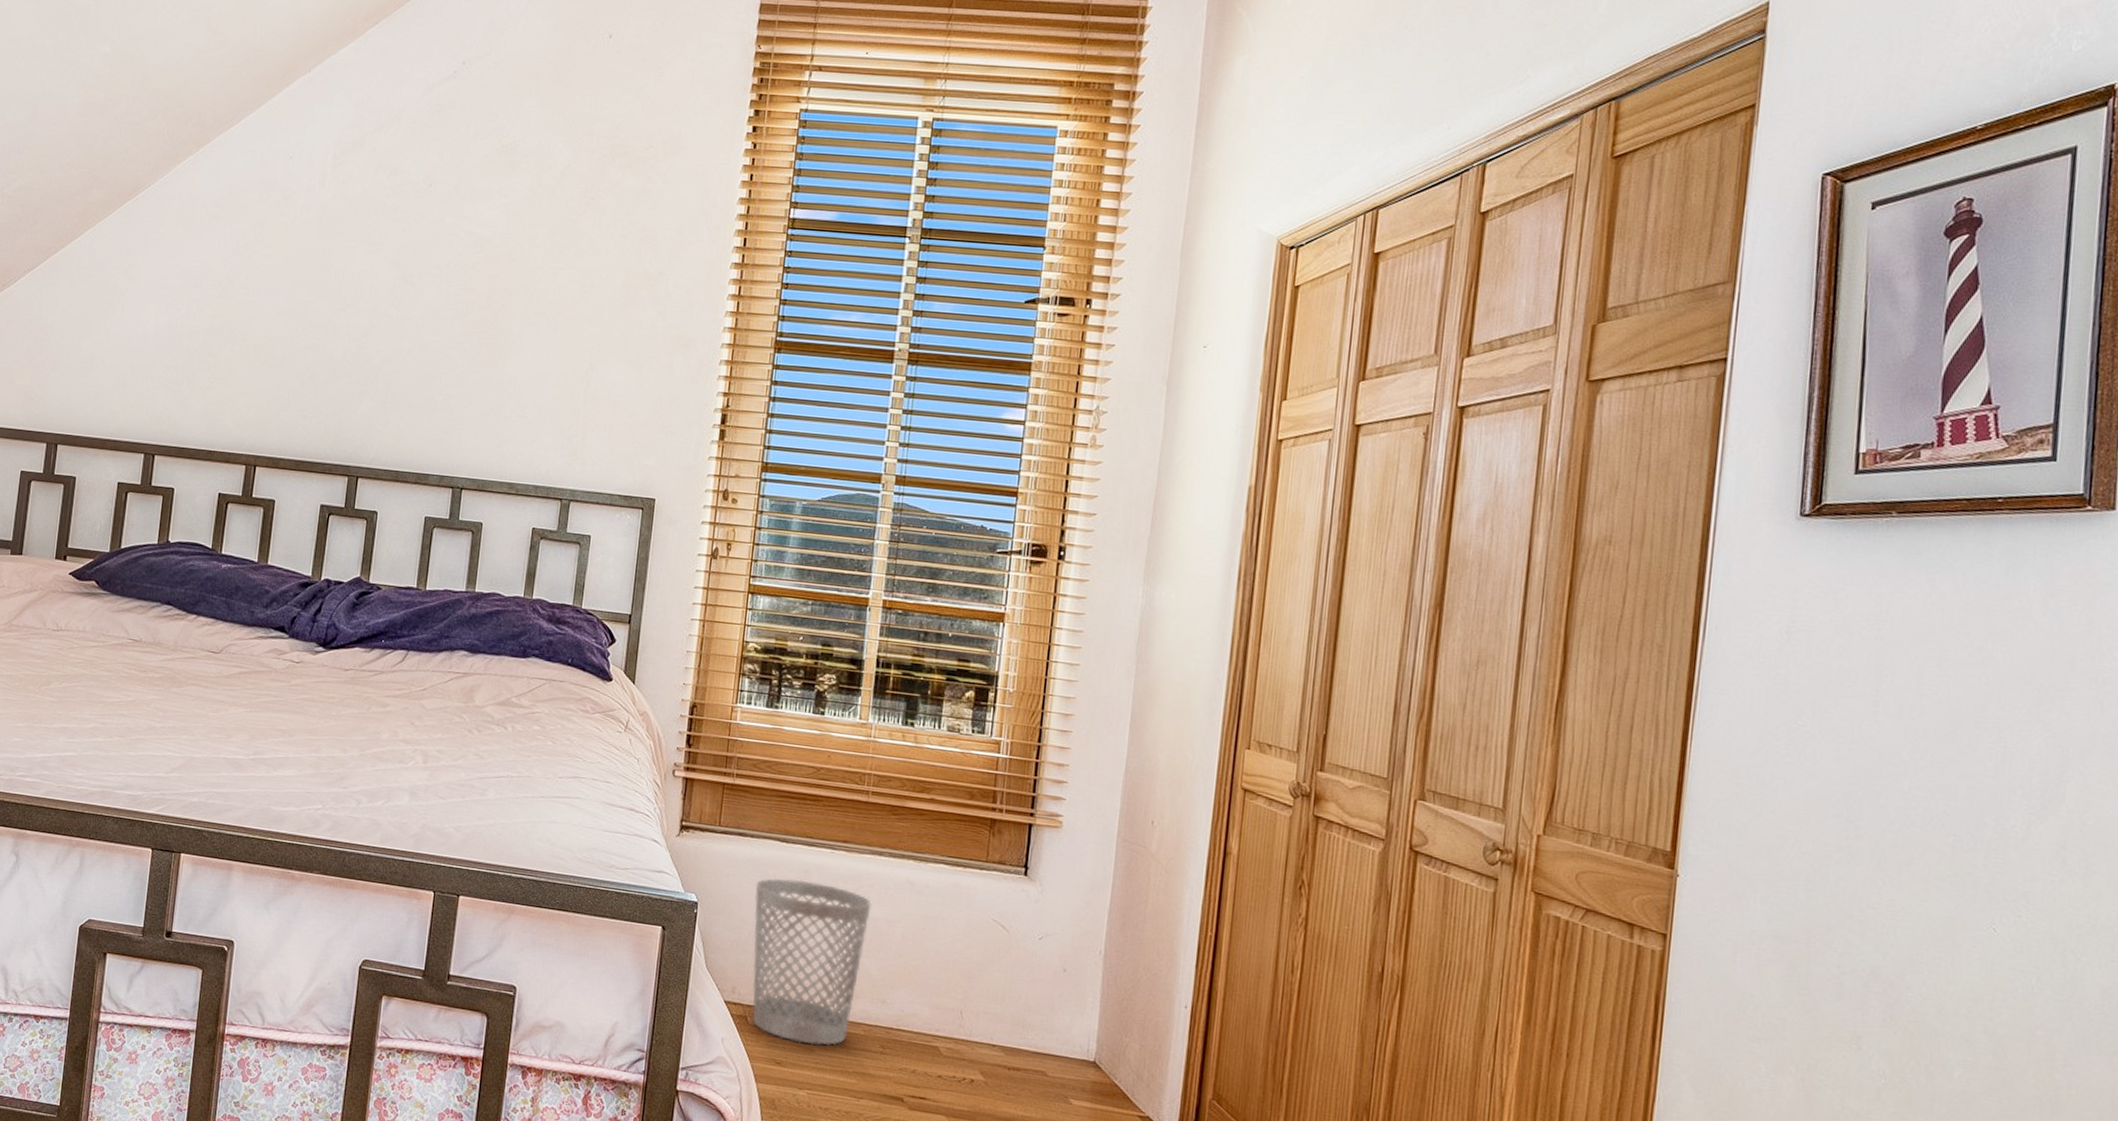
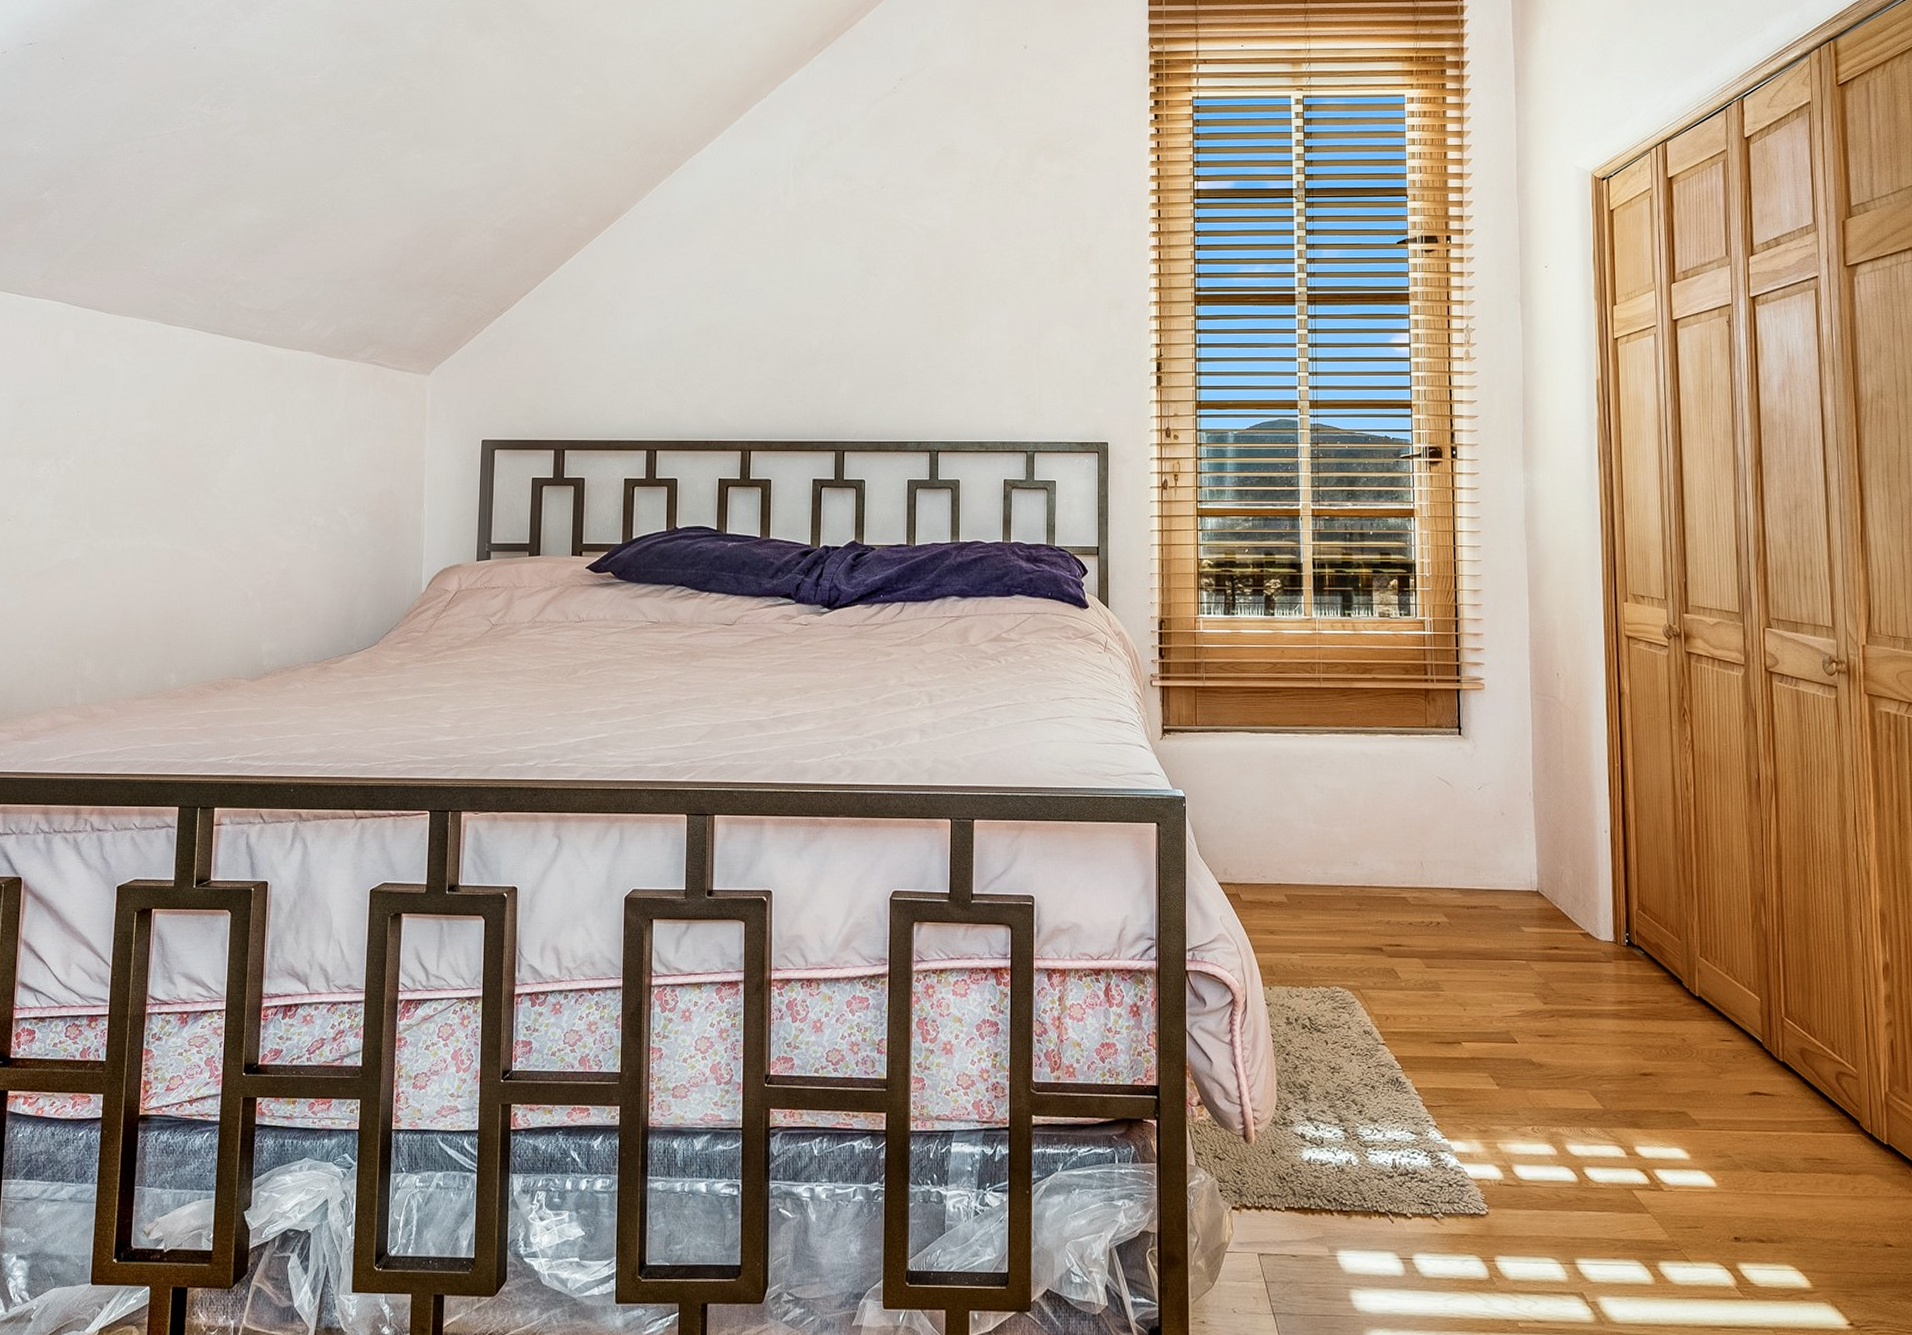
wastebasket: present [752,878,872,1046] -> none [1233,764,1334,912]

